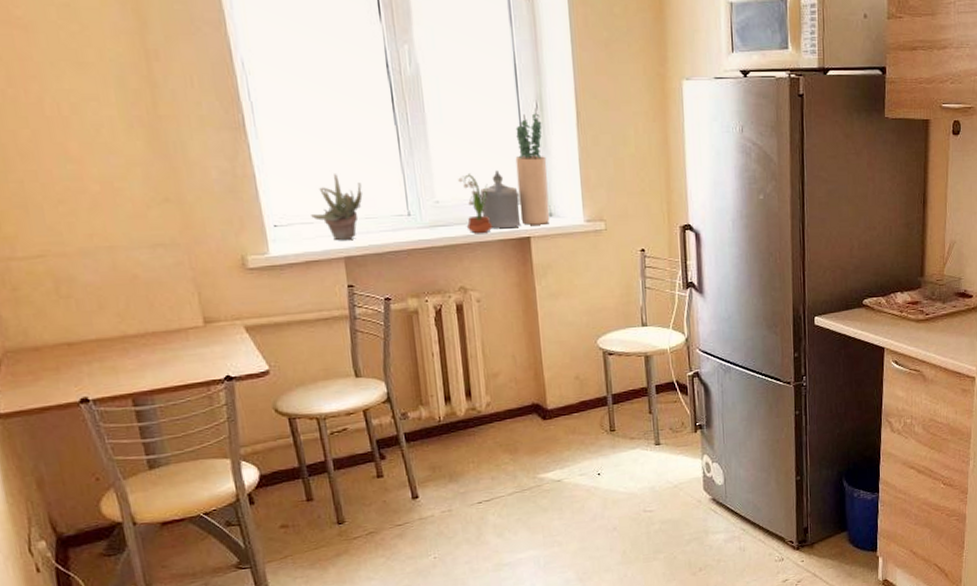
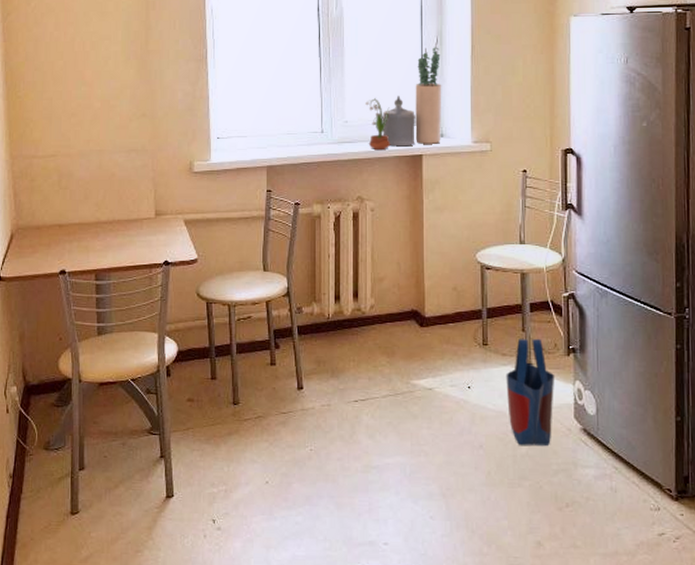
succulent plant: present [311,174,363,241] -> none [246,97,287,152]
tote bag: none [635,418,684,522] -> present [506,338,555,445]

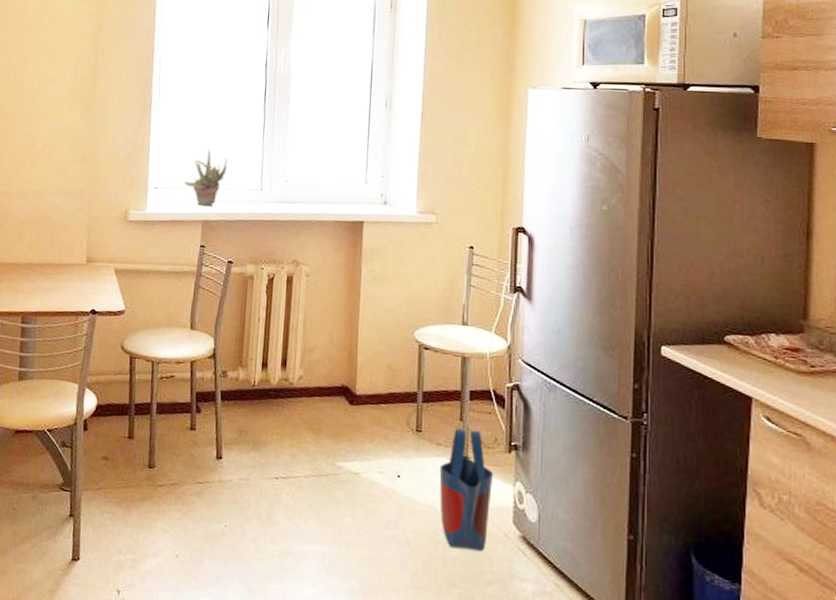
succulent plant: none [246,97,287,152] -> present [184,150,228,207]
potted flower: present [365,98,390,149] -> none [308,159,332,213]
decorative jar: present [382,96,415,147] -> none [323,158,359,212]
vase: present [415,42,442,144] -> none [357,105,389,211]

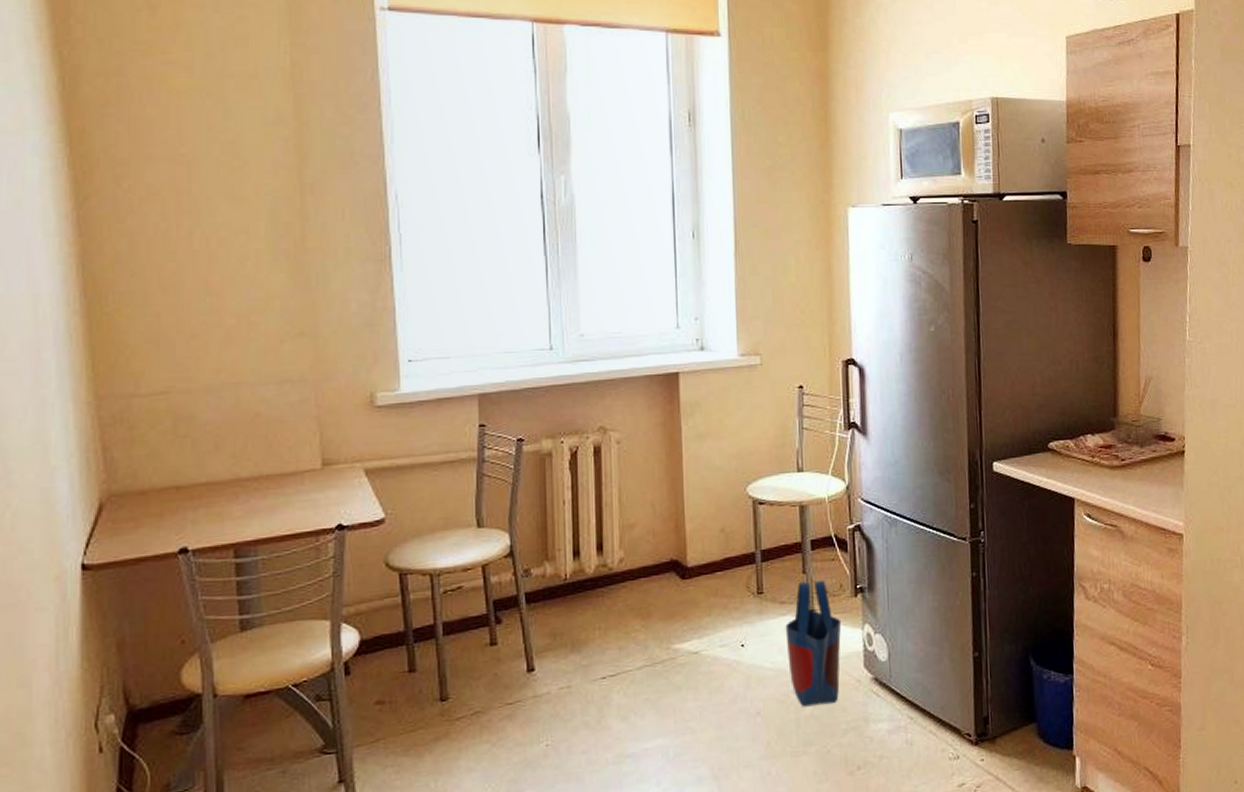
succulent plant: present [184,150,228,207] -> none [448,306,504,377]

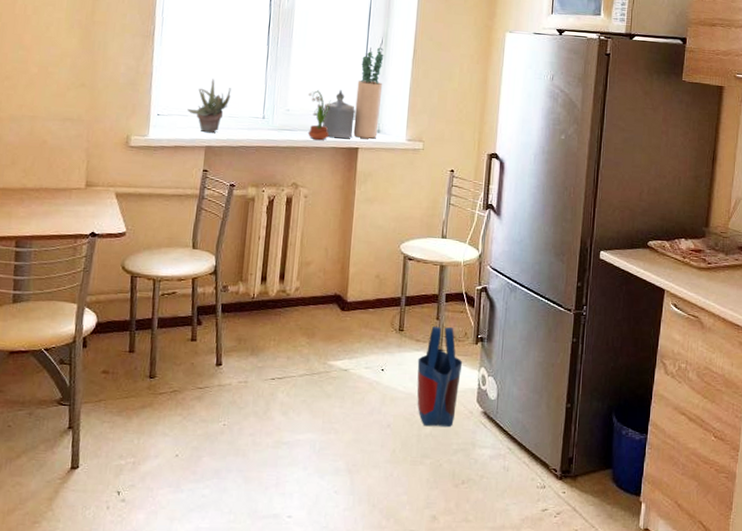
succulent plant: none [448,306,504,377] -> present [187,79,231,133]
potted flower: none [606,306,638,368] -> present [308,90,331,140]
decorative jar: none [627,302,670,364] -> present [322,90,355,139]
vase: none [668,236,701,360] -> present [353,43,384,139]

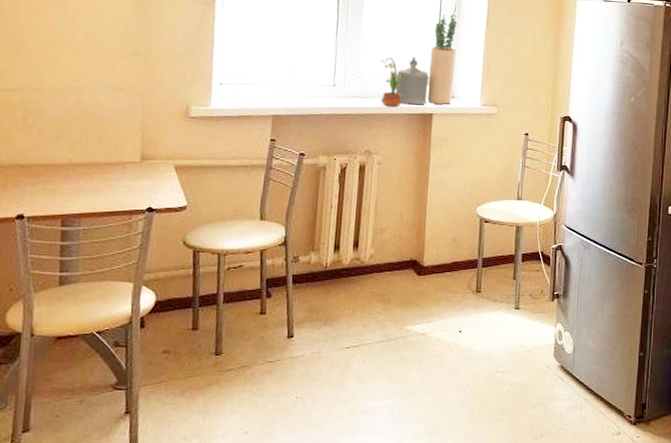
succulent plant: present [187,79,231,133] -> none [252,47,300,102]
tote bag: present [417,326,463,427] -> none [495,285,540,383]

